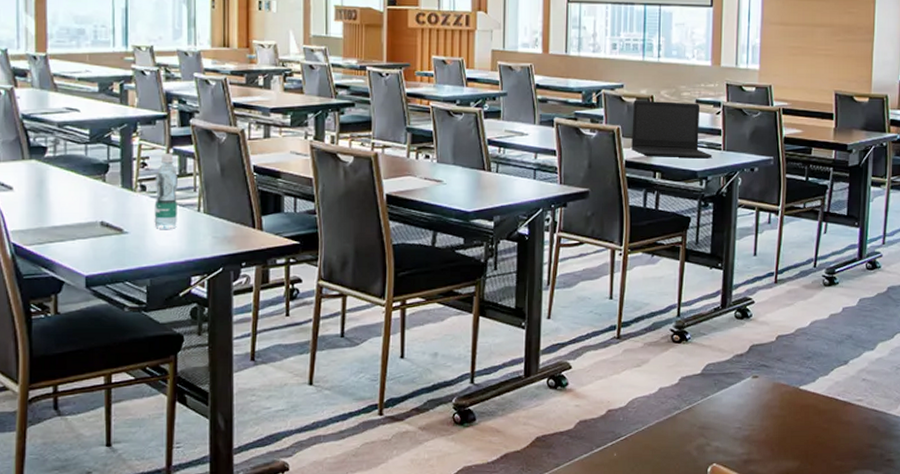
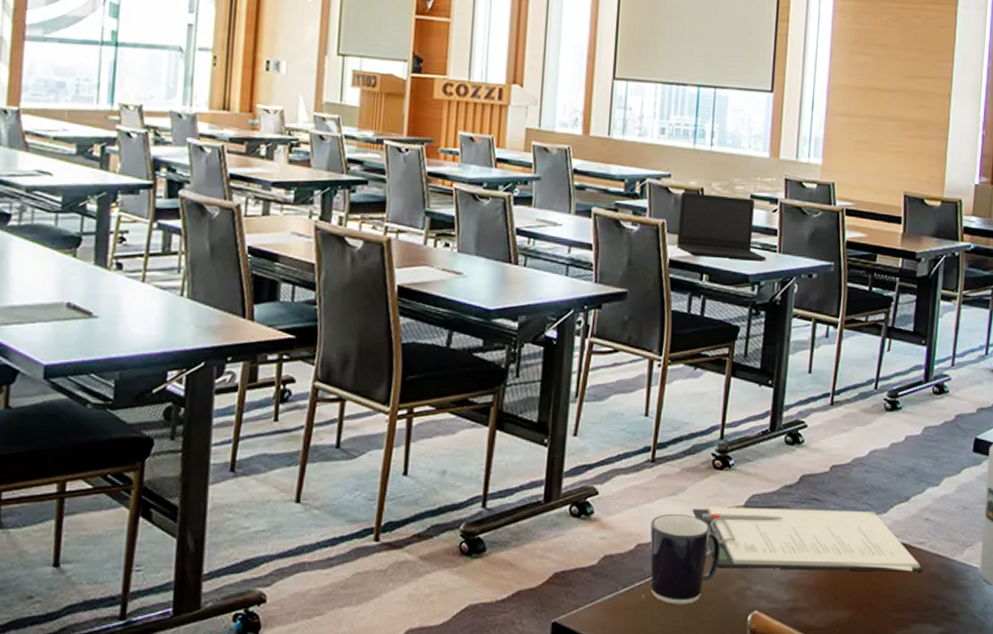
bottle: present [154,154,178,229] -> none [129,228,160,315]
mug: none [619,383,682,461] -> present [650,514,721,605]
clipboard: none [655,373,862,427] -> present [692,505,923,572]

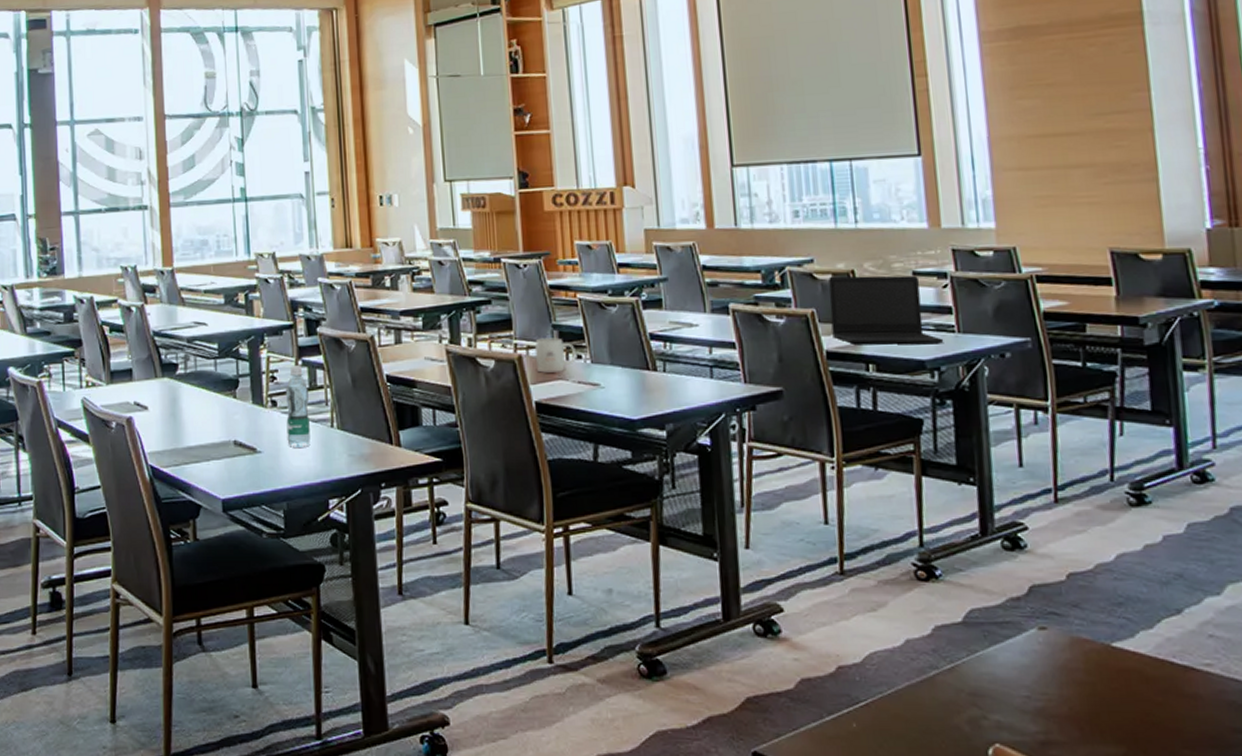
bottle: none [129,228,160,315] -> present [285,366,310,447]
mug: none [403,223,444,259] -> present [534,337,576,373]
mug: present [650,514,721,605] -> none [850,633,942,735]
clipboard: present [692,505,923,572] -> none [898,622,1217,700]

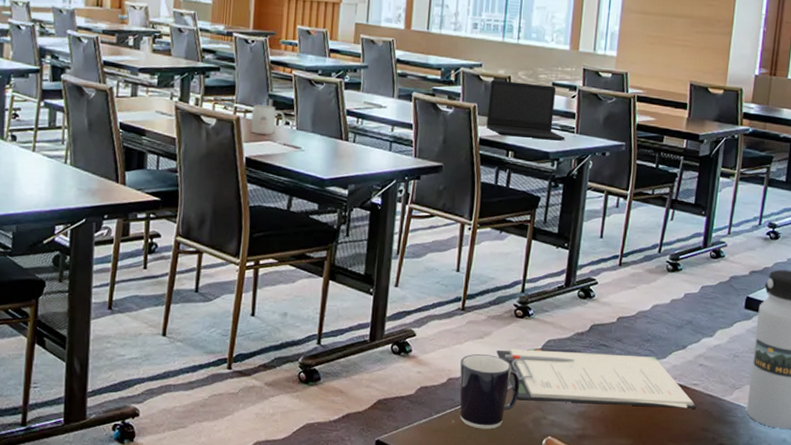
bottle: present [285,366,310,447] -> none [22,106,47,179]
mug: none [850,633,942,735] -> present [459,354,520,430]
clipboard: none [898,622,1217,700] -> present [496,347,696,409]

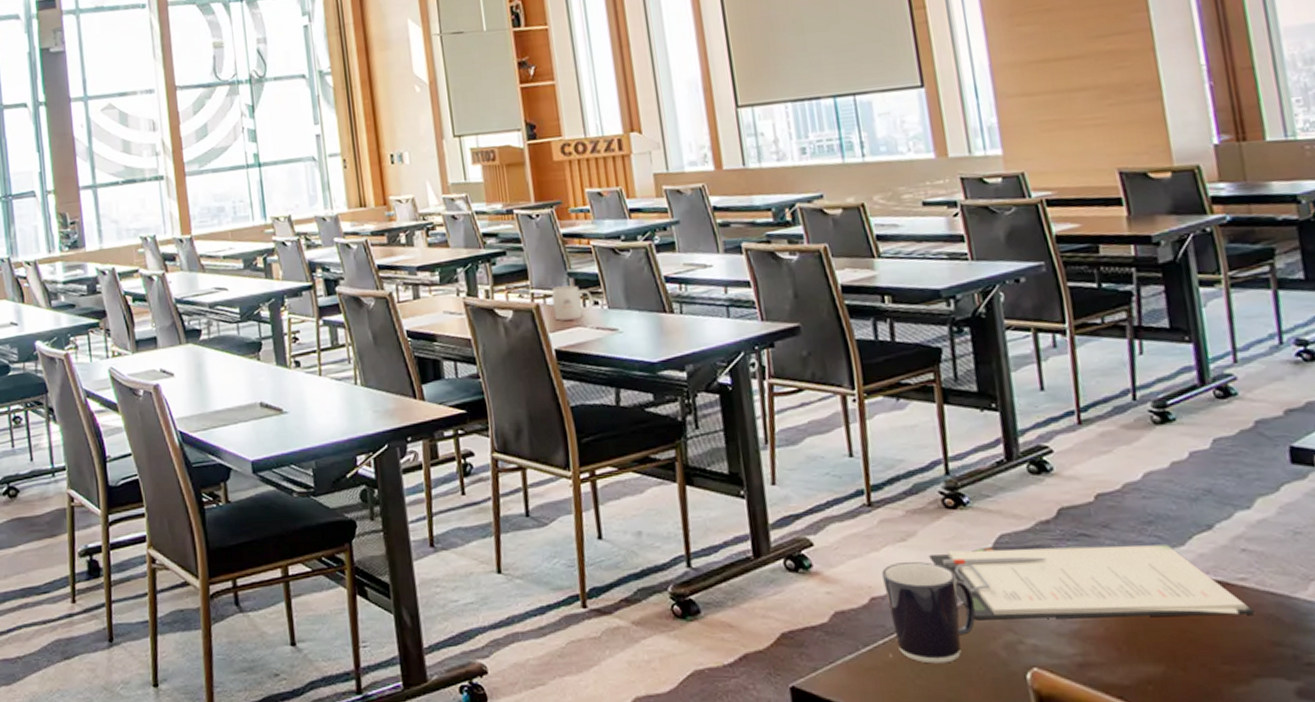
laptop: present [486,79,566,141] -> none [839,205,958,277]

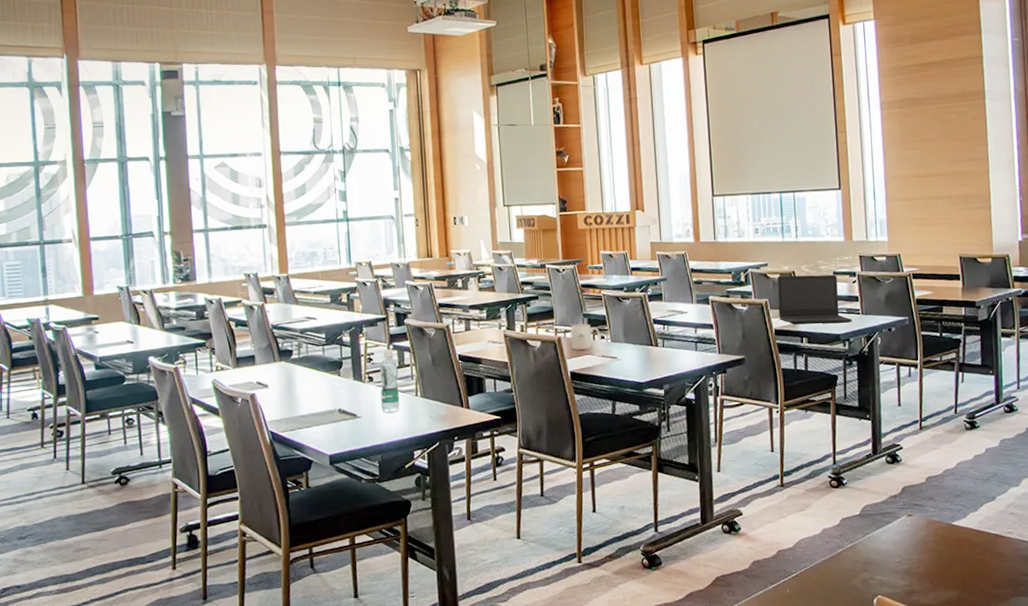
bottle: none [307,325,335,407] -> present [379,349,400,413]
laptop: none [839,205,958,277] -> present [777,274,853,324]
mug: present [882,562,976,664] -> none [787,525,845,595]
clipboard: present [929,544,1254,619] -> none [818,510,1014,563]

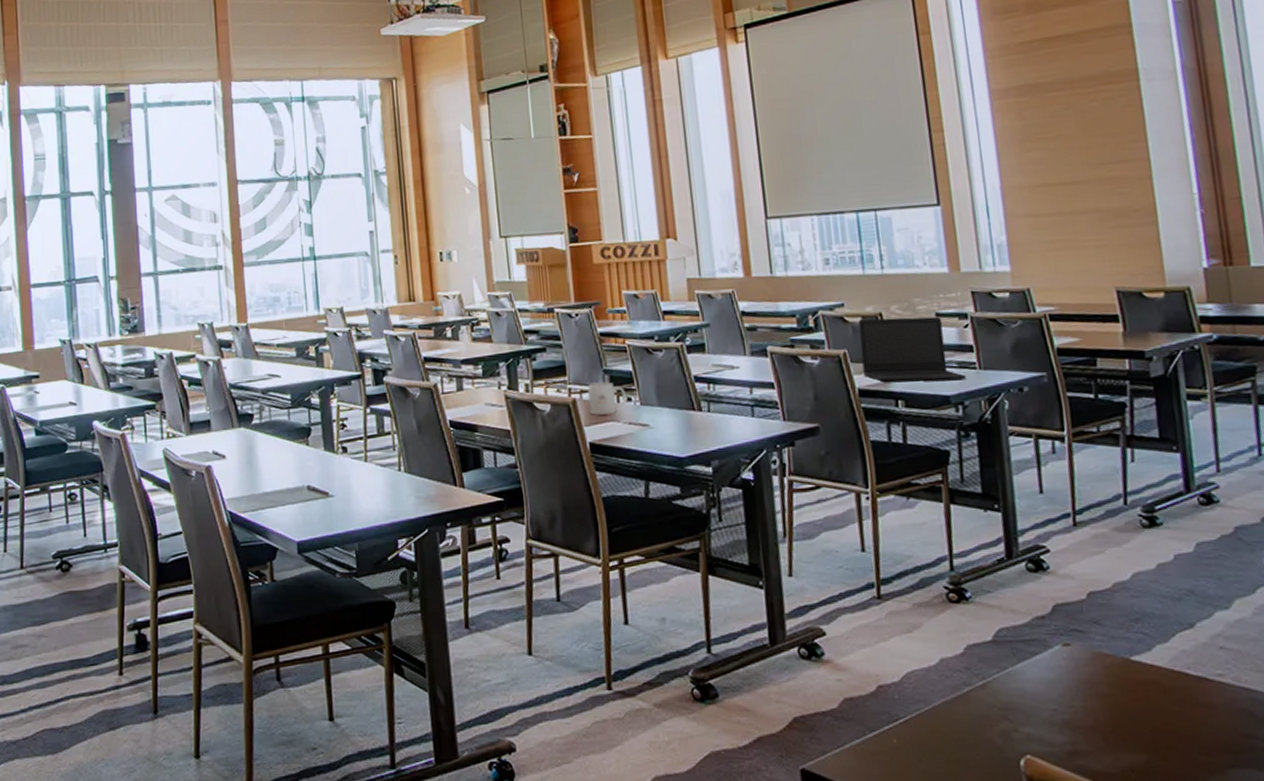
bottle: present [379,349,400,413] -> none [354,413,380,491]

